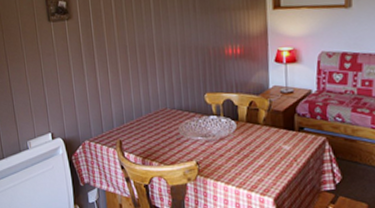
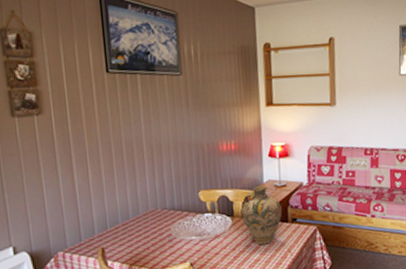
jug: none [245,91,289,152] -> present [241,186,283,246]

